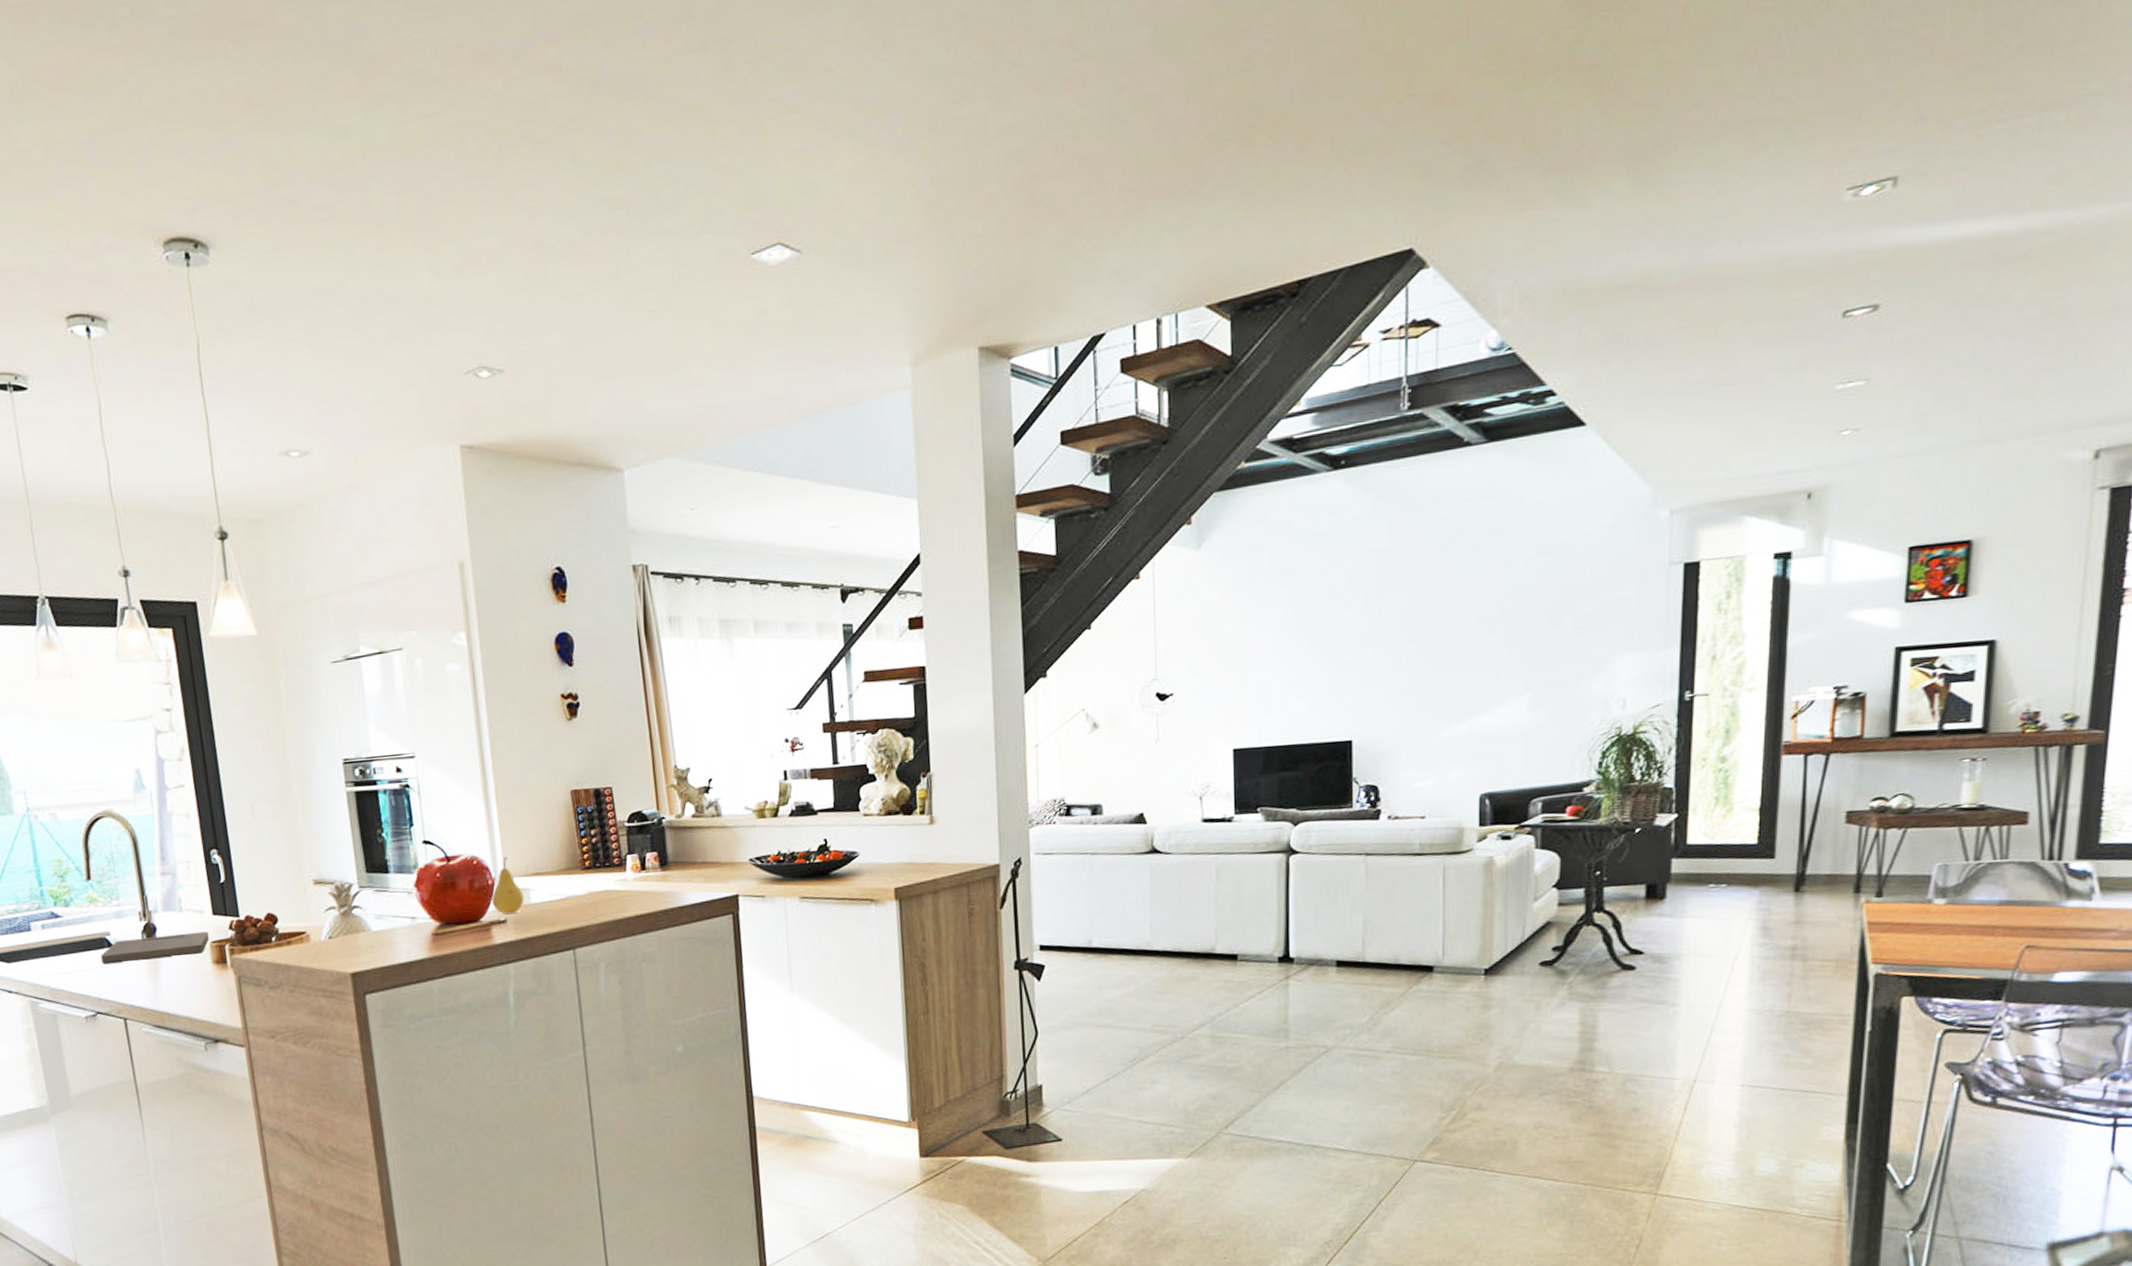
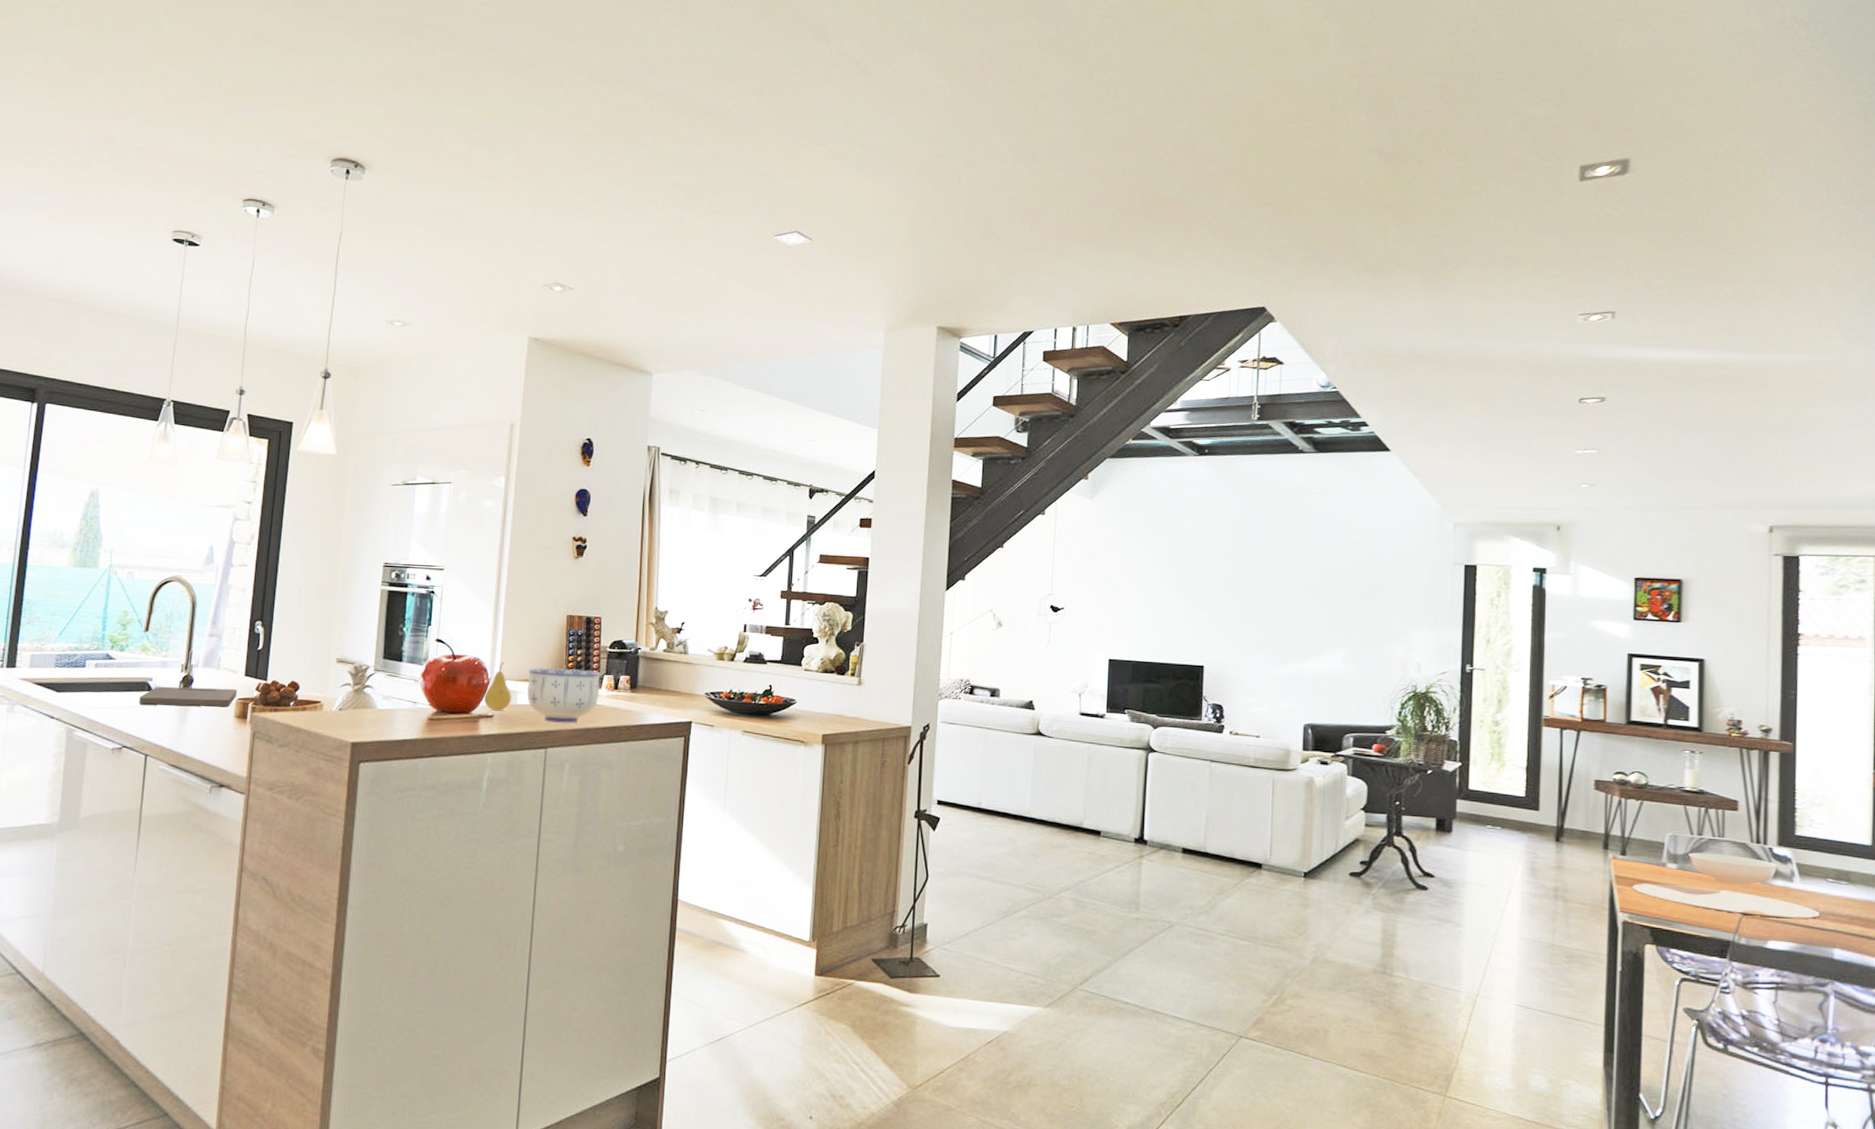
bowl: none [536,852,625,919] -> present [527,668,602,723]
placemat: none [1888,921,2123,947] -> present [1632,883,1820,919]
bowl: none [1961,878,2073,914] -> present [1689,852,1777,886]

